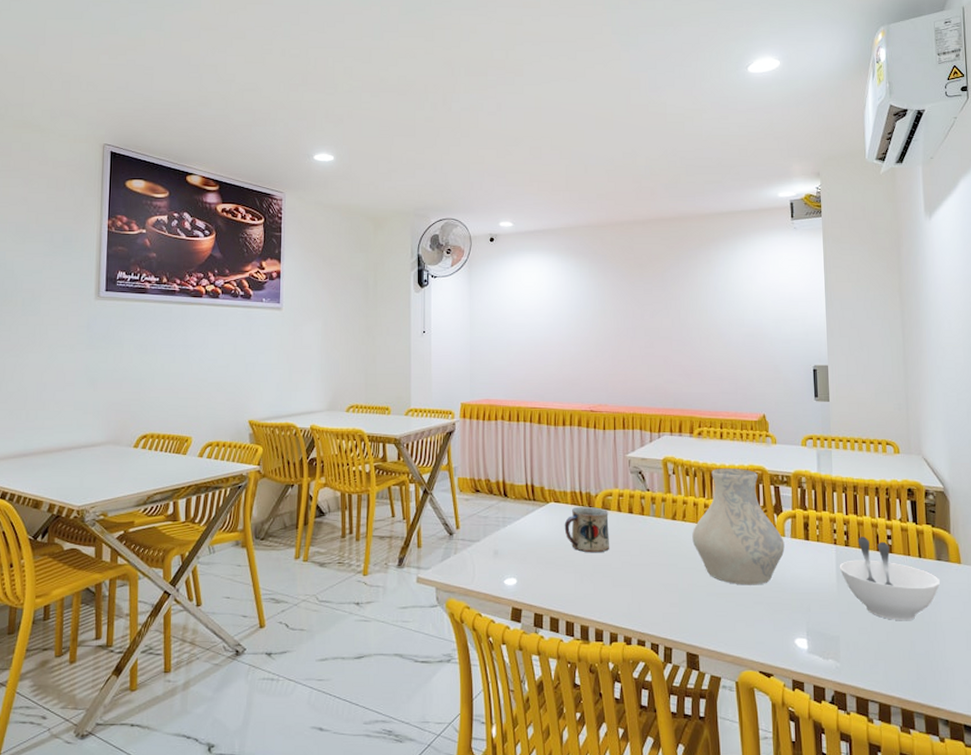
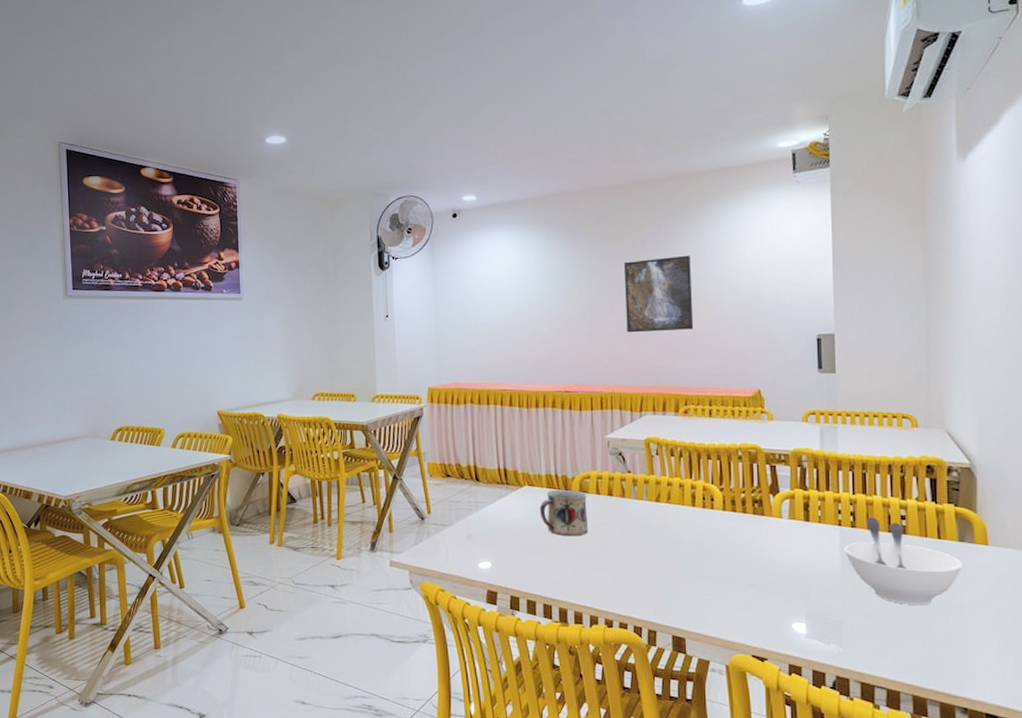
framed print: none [645,288,707,358] -> present [623,255,694,333]
vase: present [692,468,785,585] -> none [678,447,782,569]

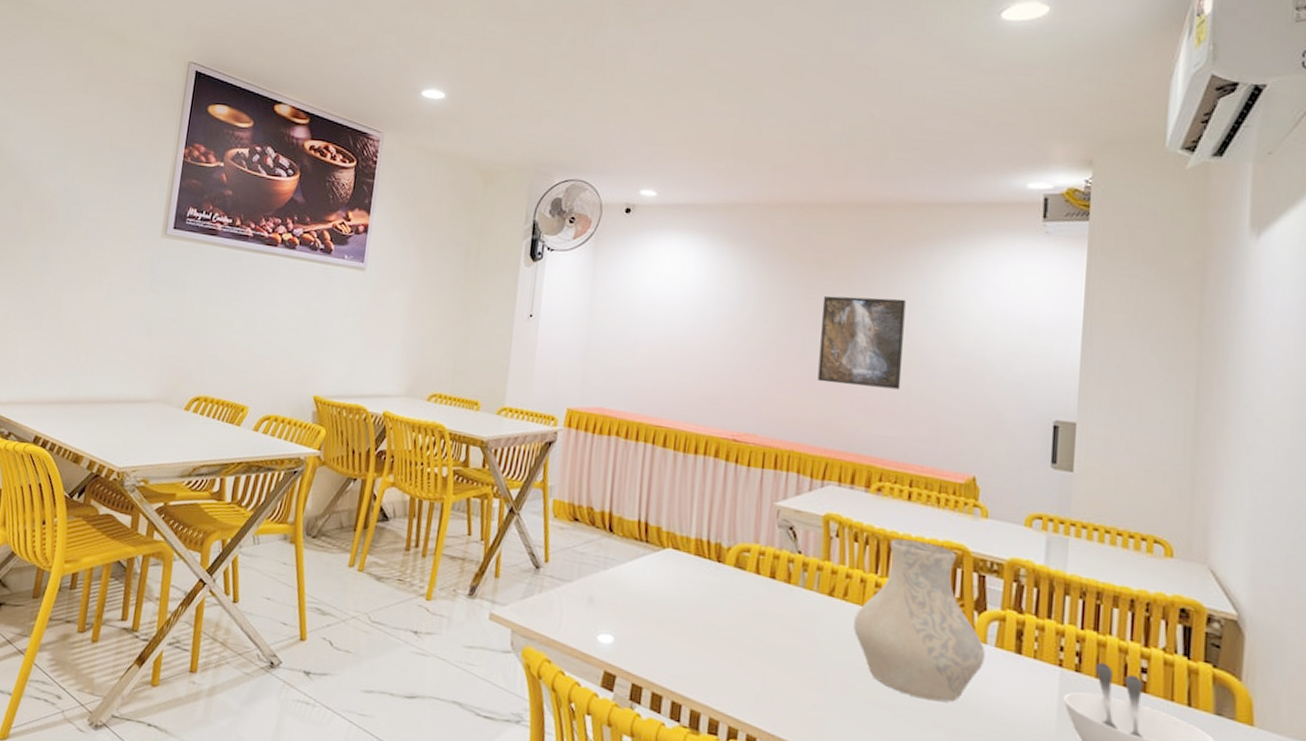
mug: present [539,489,589,536] -> none [682,558,743,622]
vase: none [678,447,782,569] -> present [853,539,985,702]

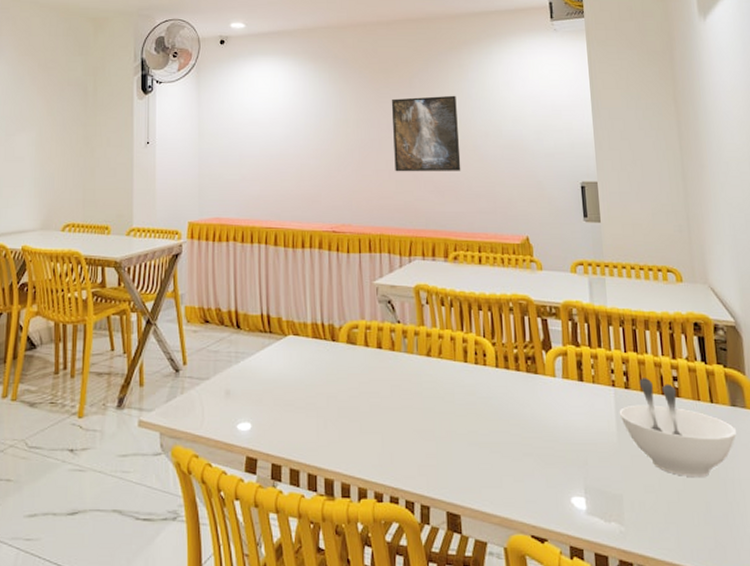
vase: present [853,539,985,702] -> none [449,297,556,434]

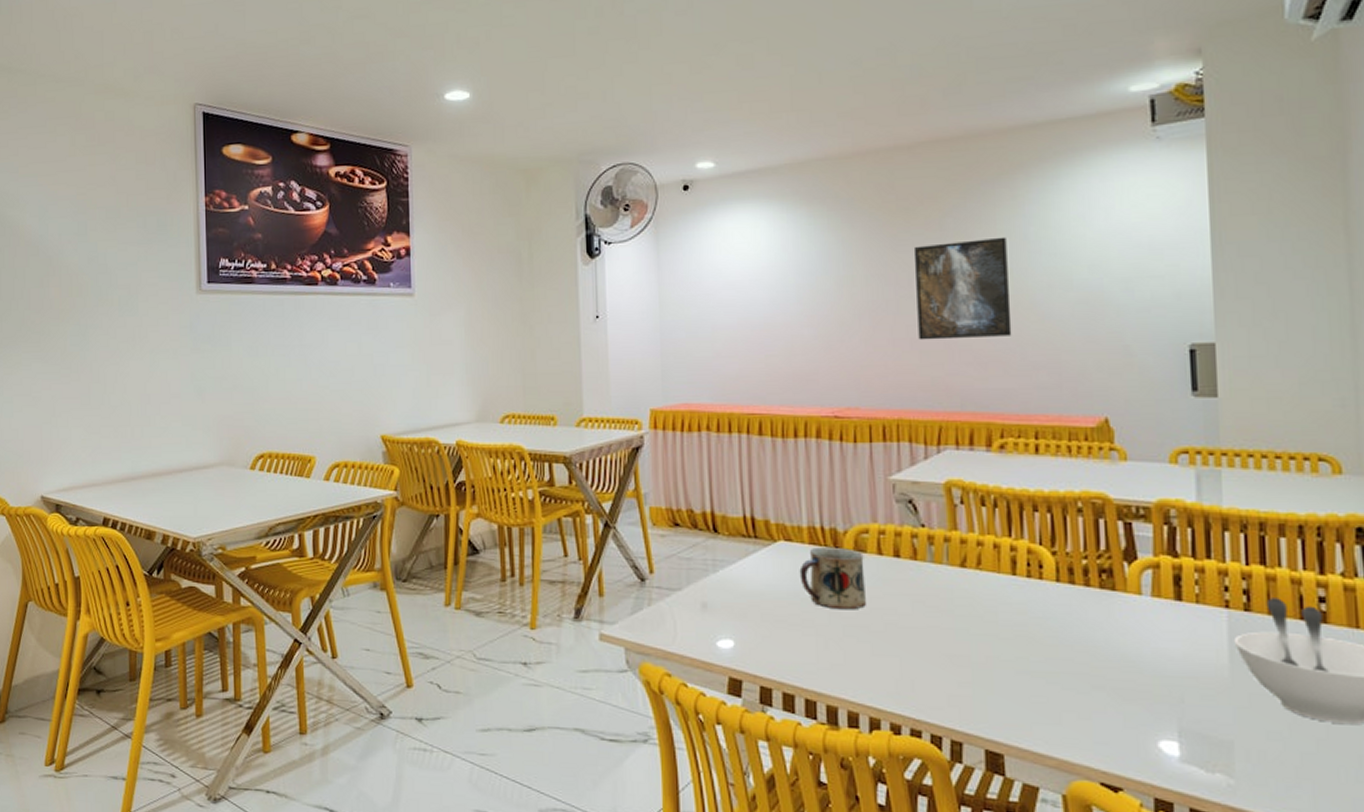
mug: none [304,340,357,394] -> present [799,546,867,610]

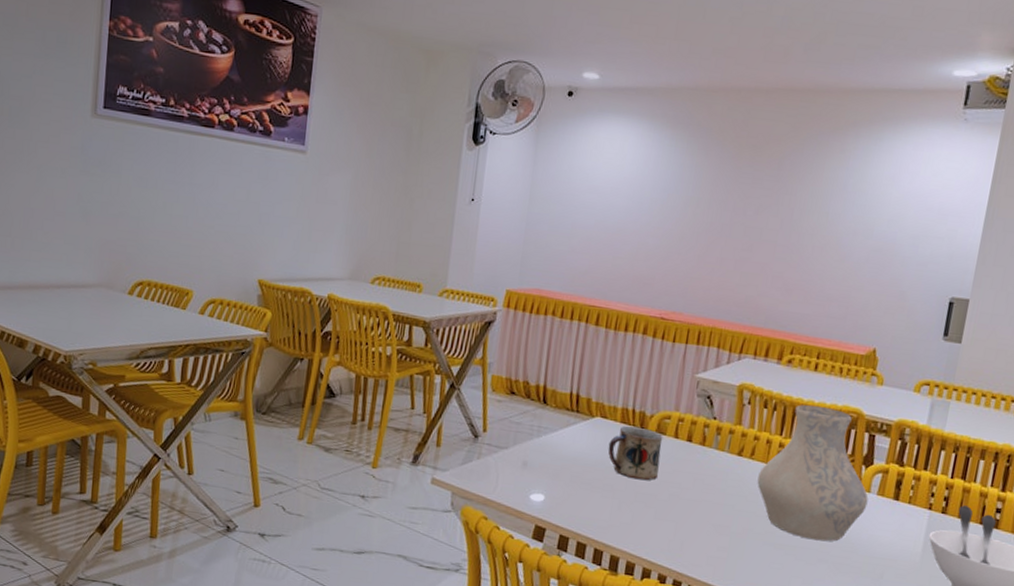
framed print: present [913,236,1012,340] -> none [742,180,830,270]
vase: none [991,495,1142,663] -> present [757,404,869,542]

